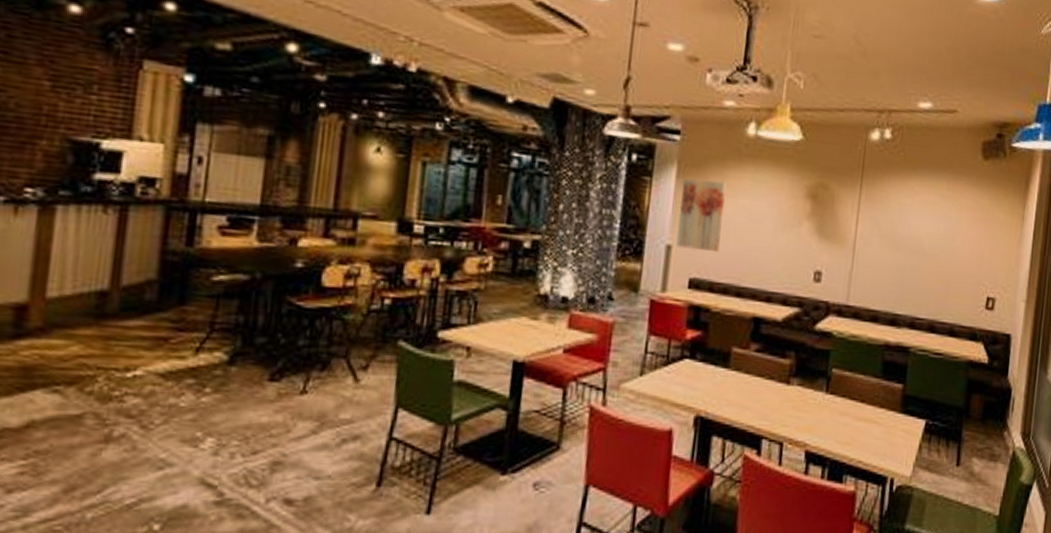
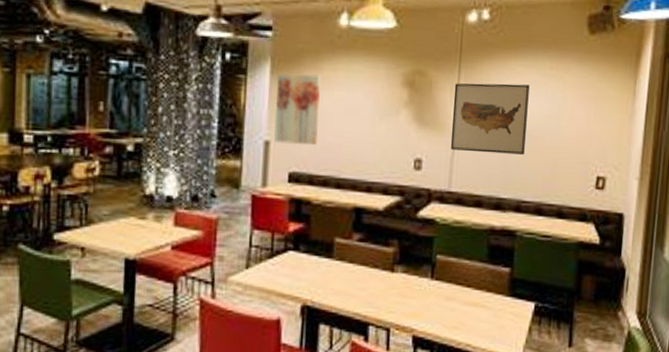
wall art: none [849,198,927,272] -> present [450,83,530,155]

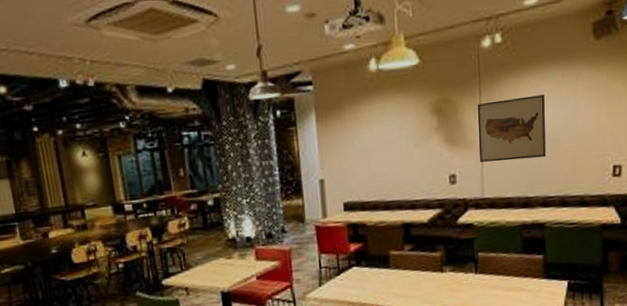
wall art: present [273,73,321,146] -> none [323,116,364,180]

